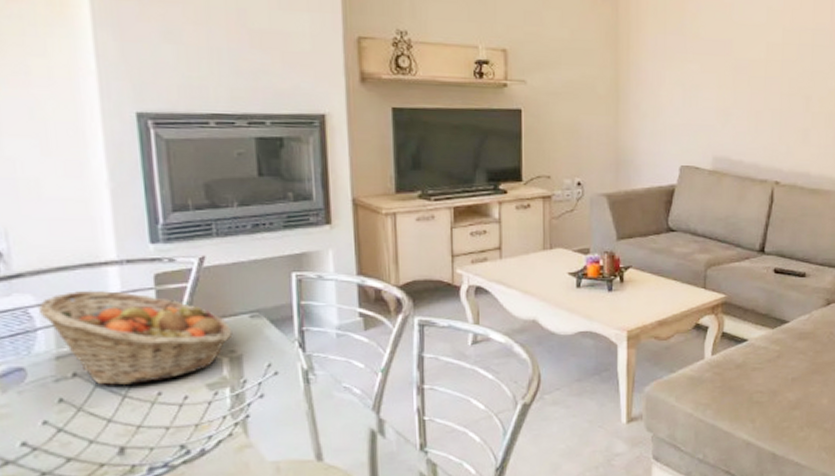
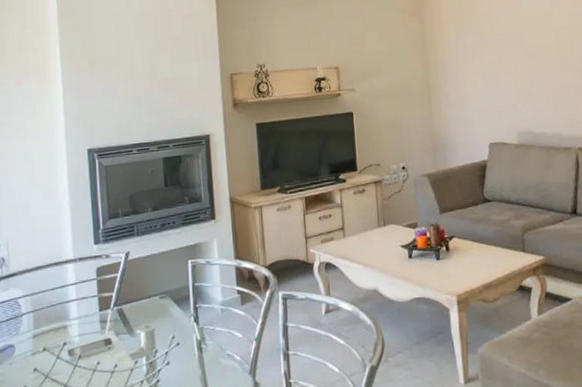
fruit basket: present [39,290,233,385] -> none [25,282,148,357]

